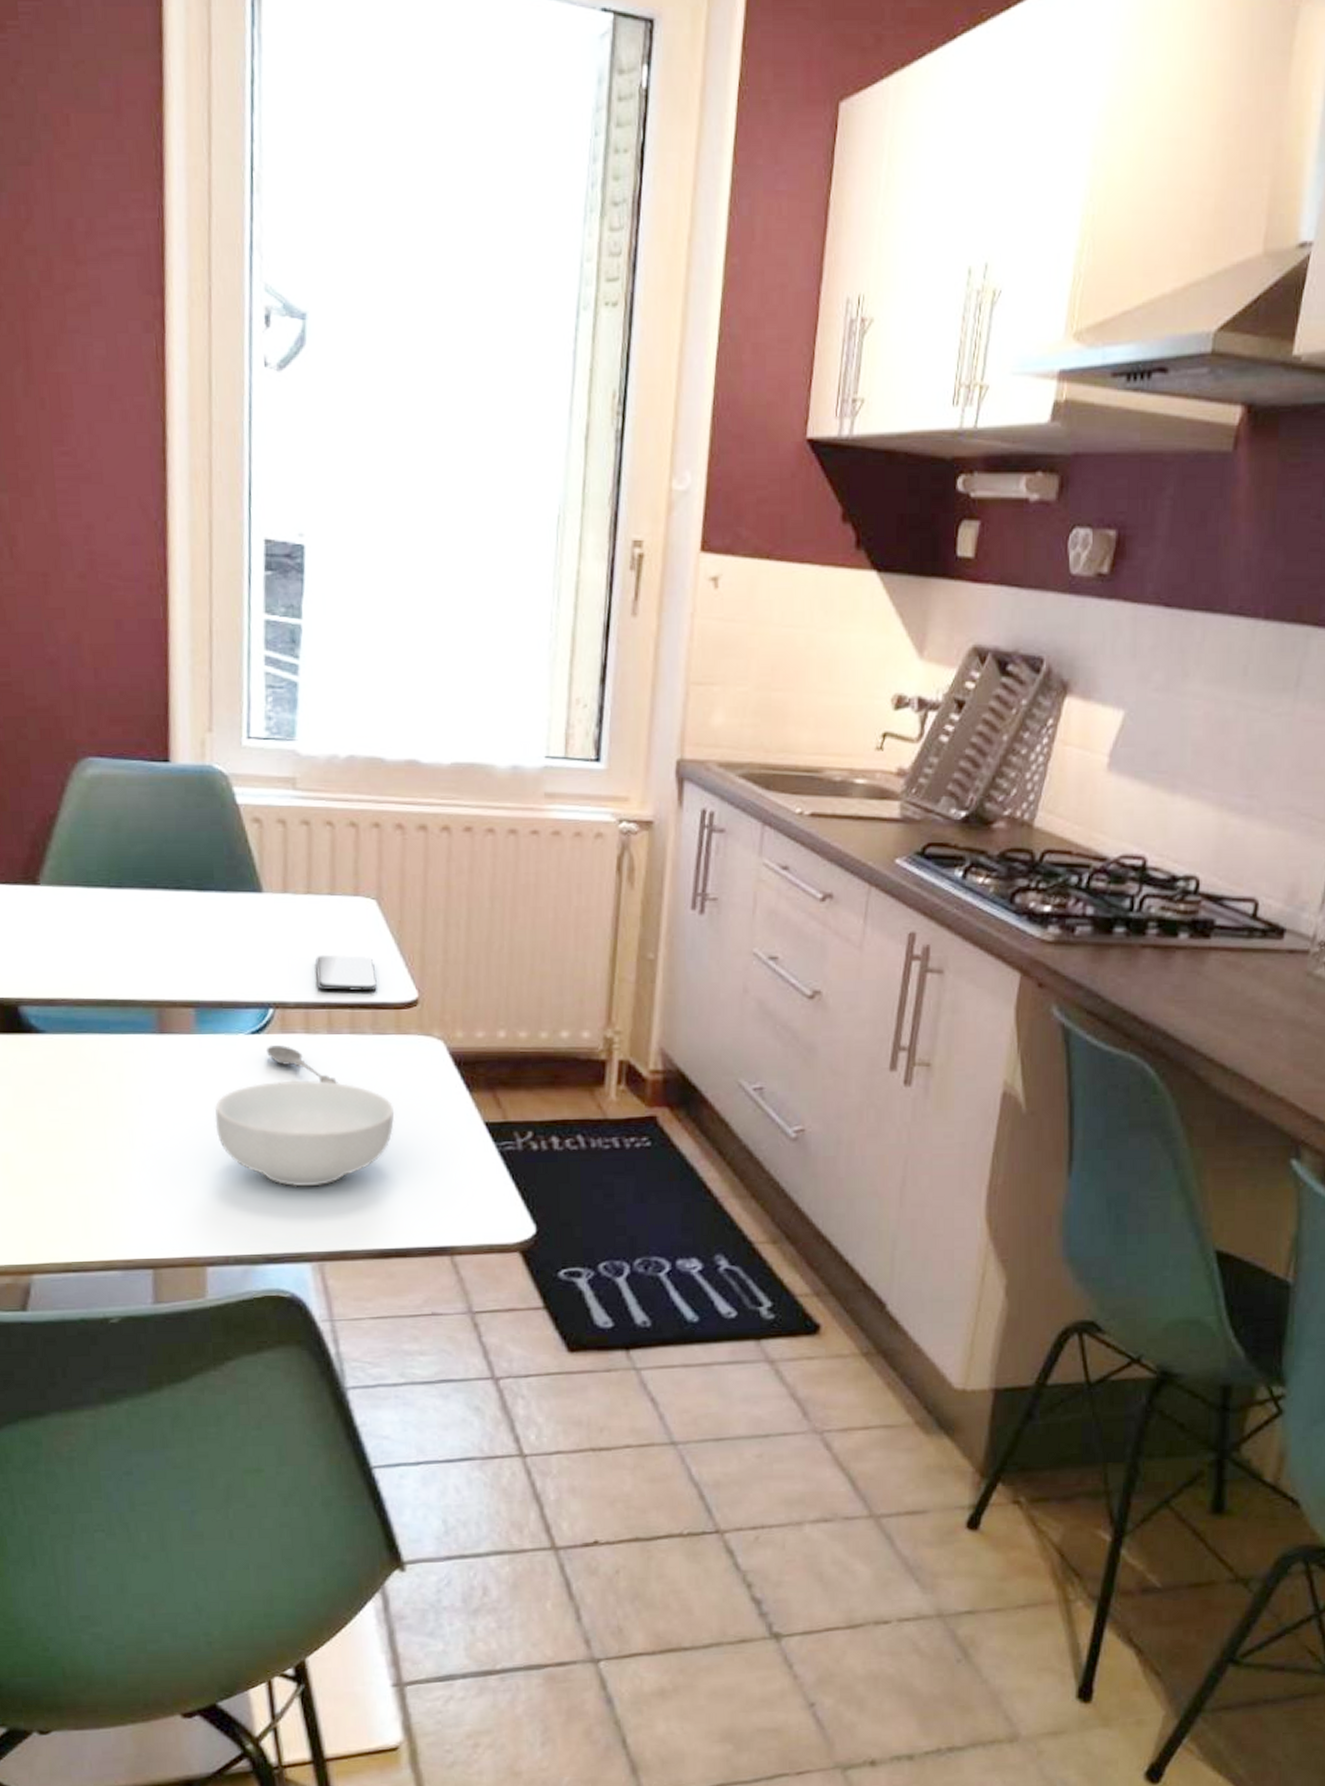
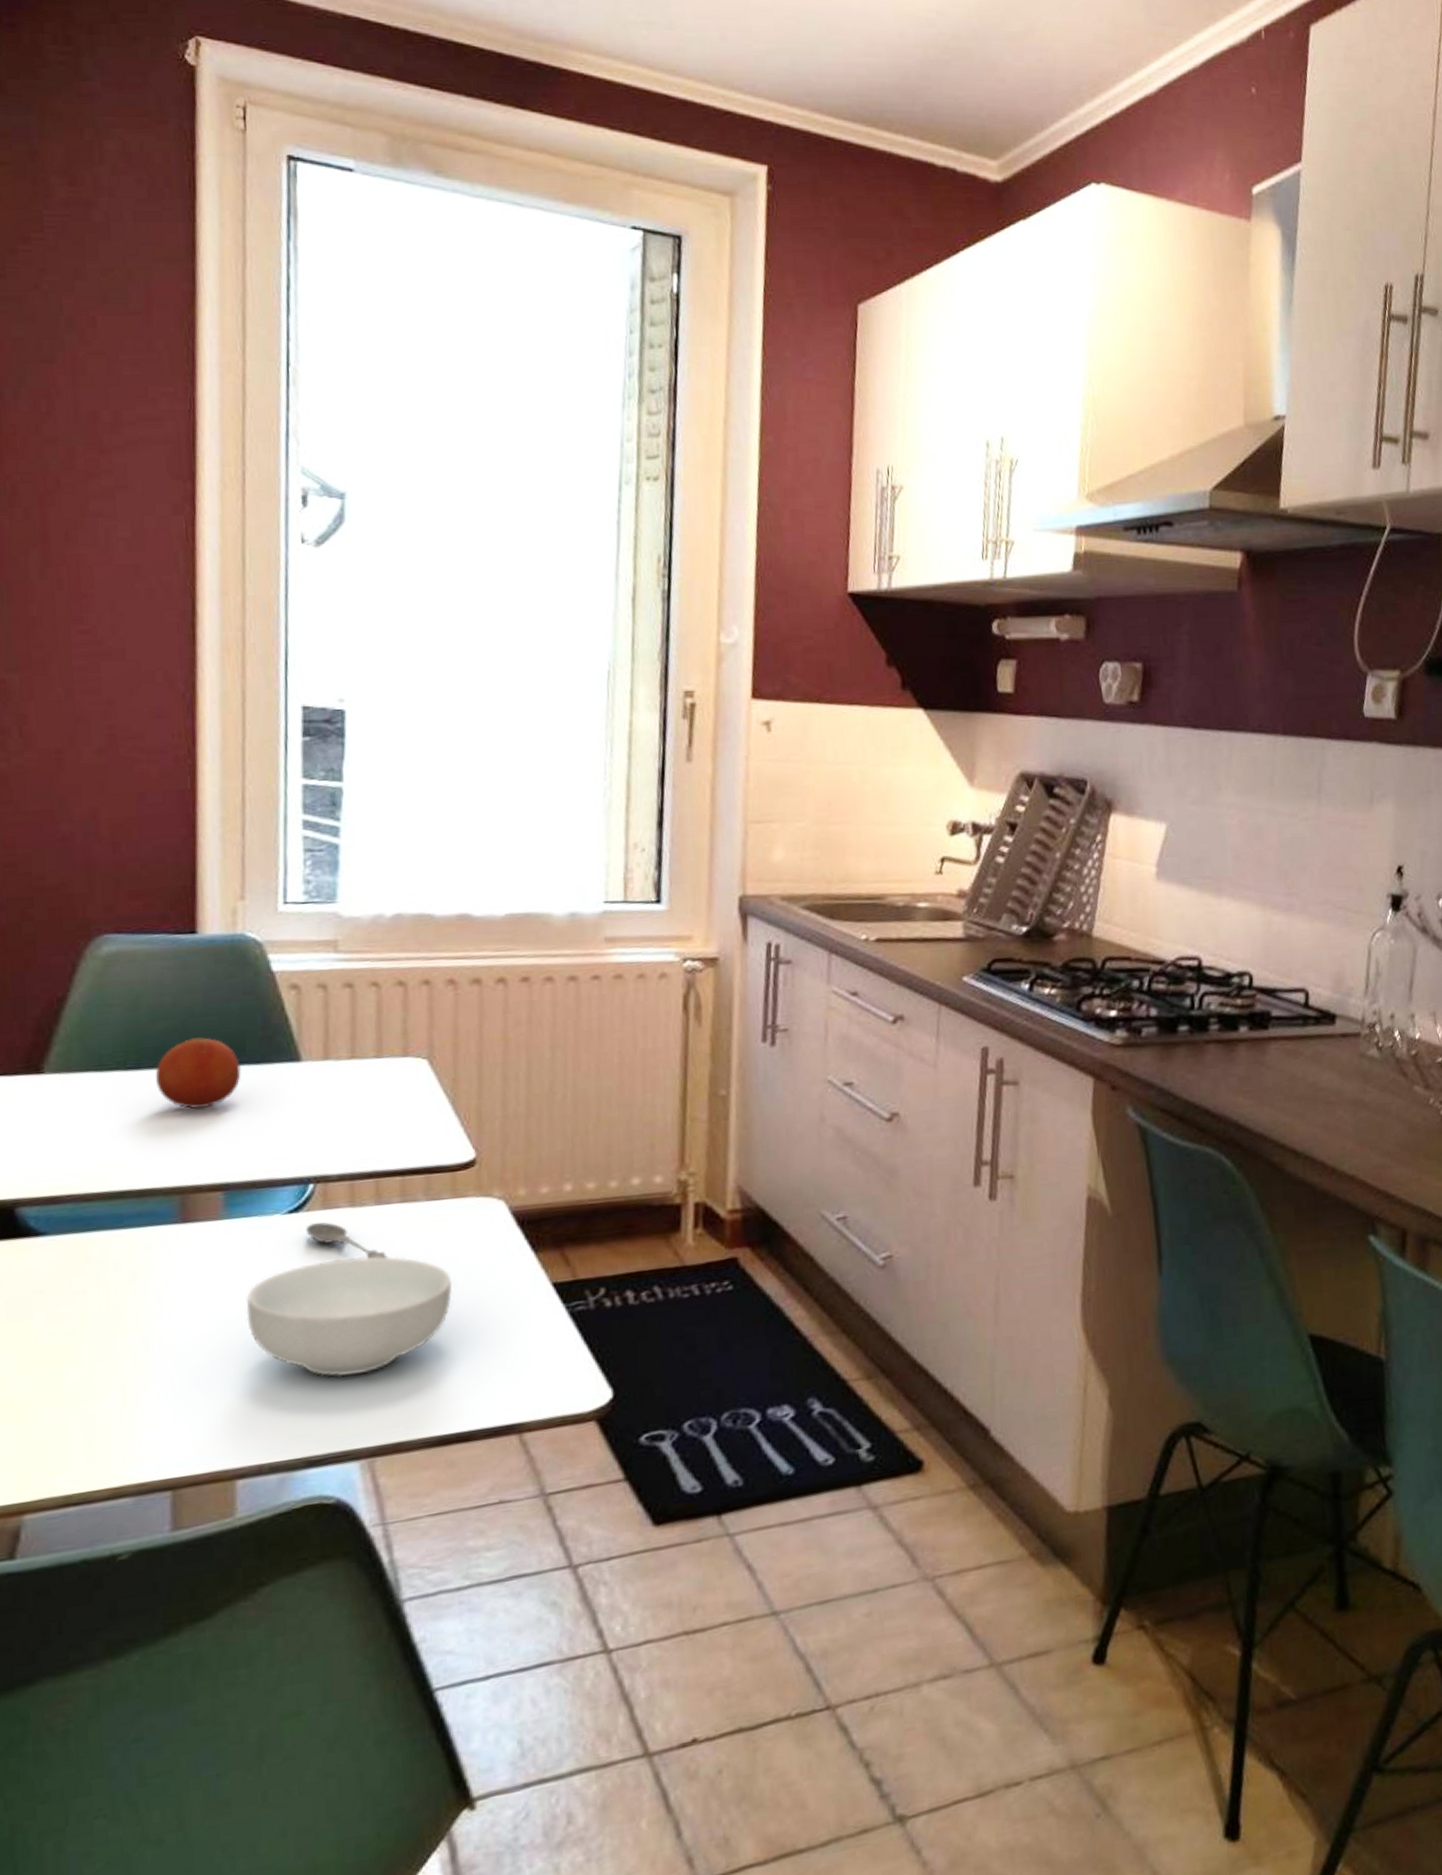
fruit: none [134,862,210,929] -> present [155,1037,241,1109]
smartphone: present [315,954,377,992] -> none [361,1119,430,1159]

